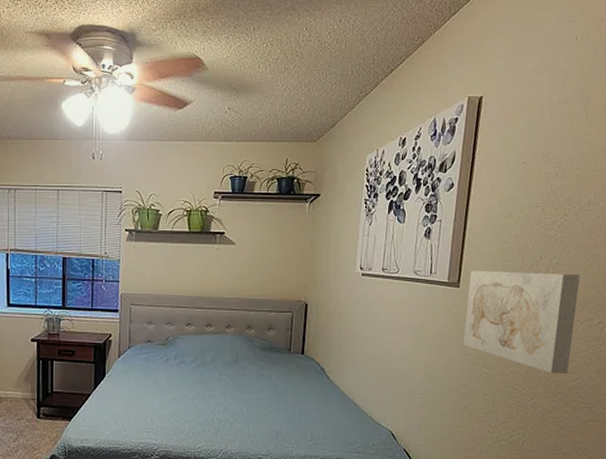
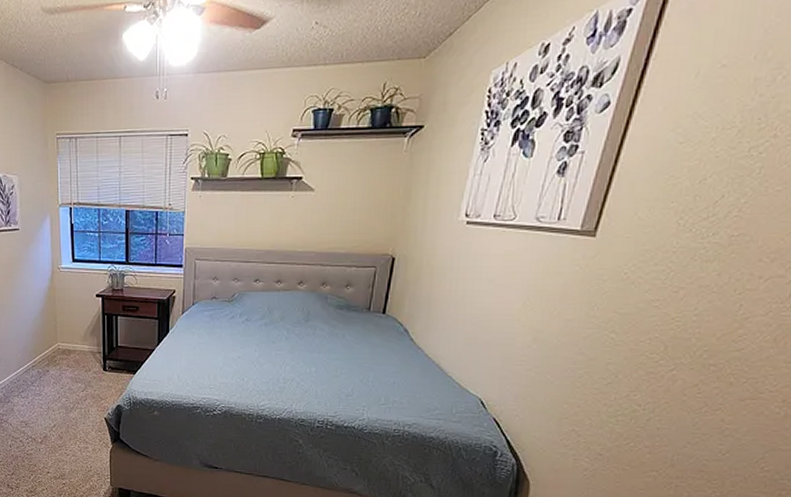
wall art: present [463,270,580,374] -> none [588,214,778,342]

